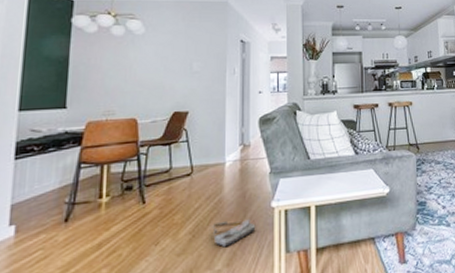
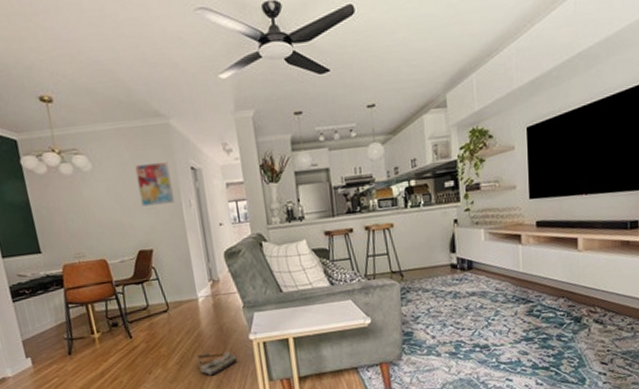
wall art: none [186,33,220,71] -> present [134,161,174,207]

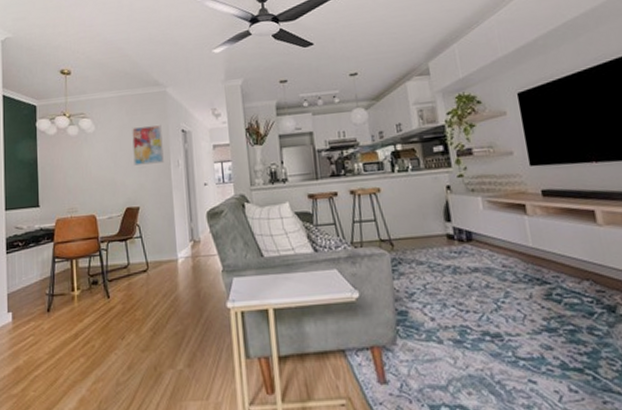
bag: present [196,351,238,376] -> none [170,319,213,347]

